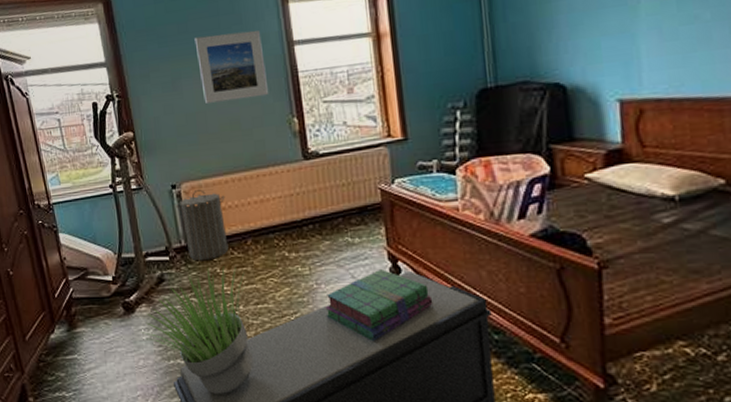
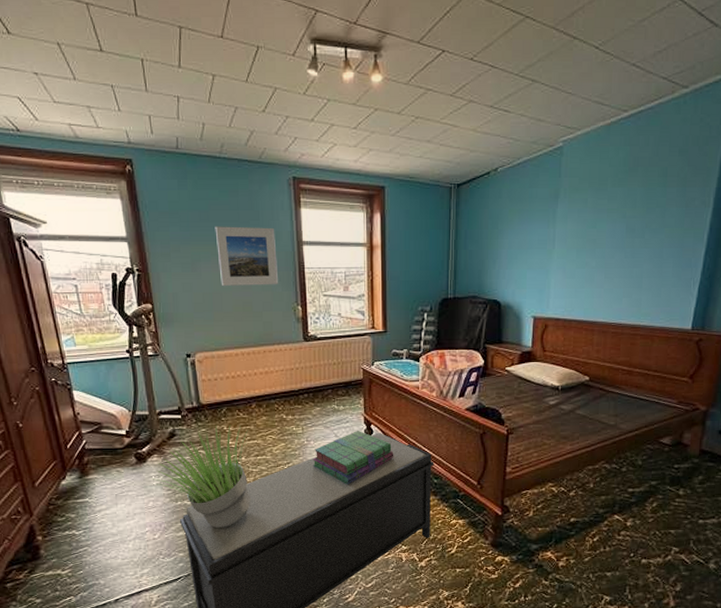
laundry hamper: present [176,188,229,261] -> none [190,359,235,420]

